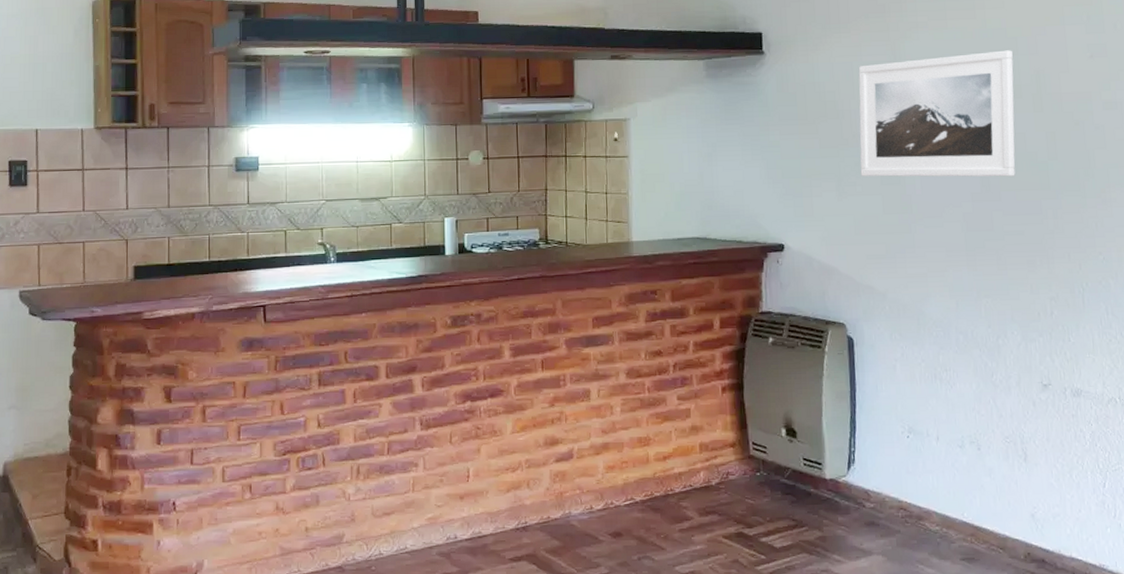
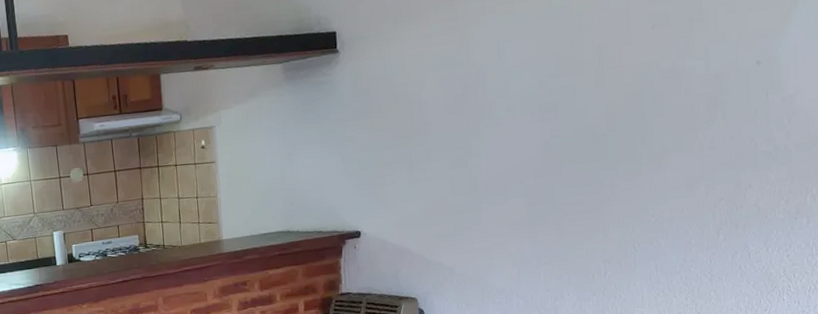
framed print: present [858,50,1015,177] -> none [428,27,577,162]

